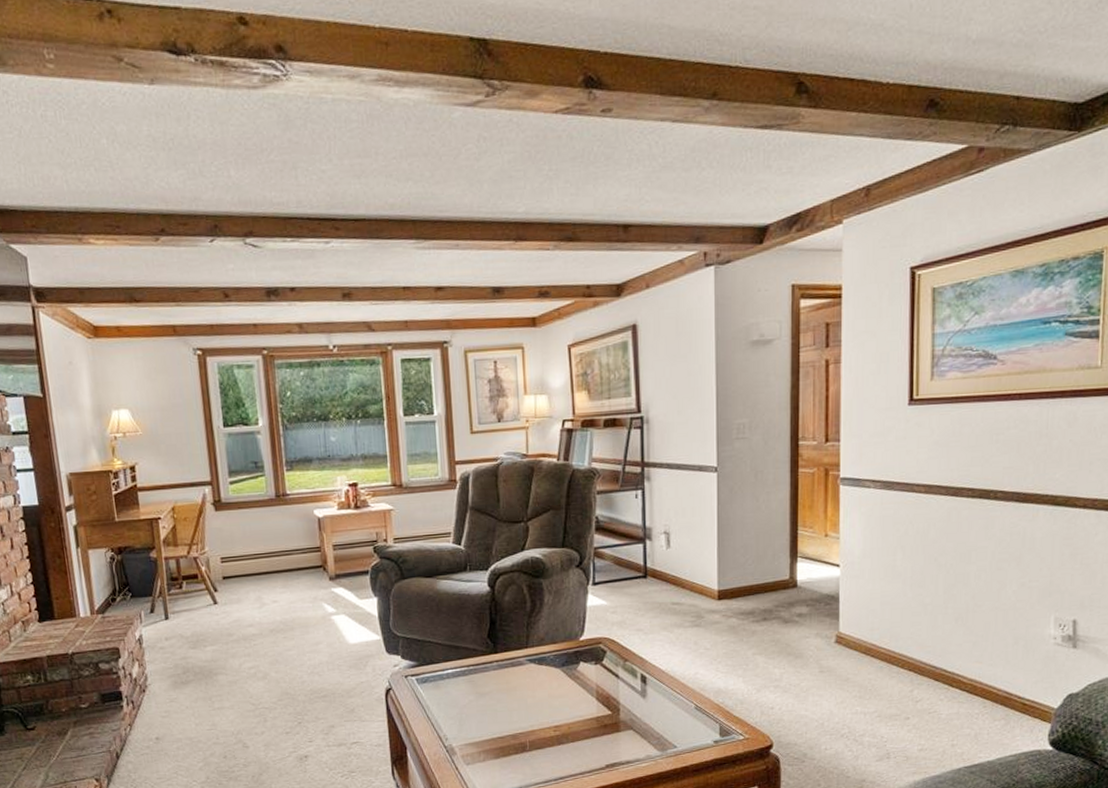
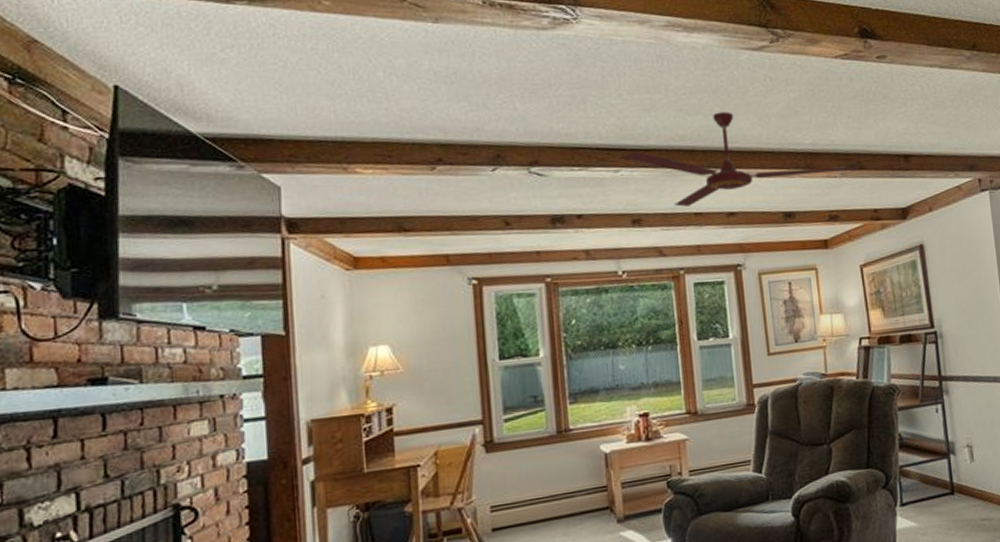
ceiling fan: none [331,177,575,281] -> present [620,112,860,207]

